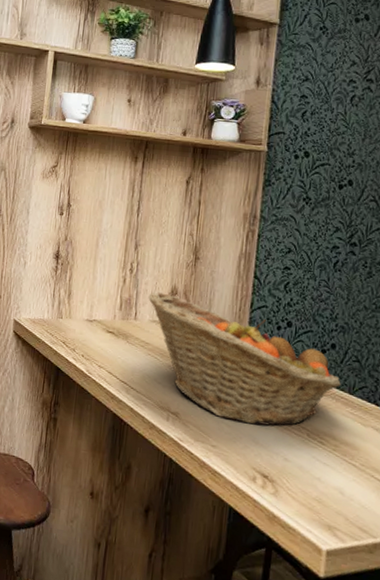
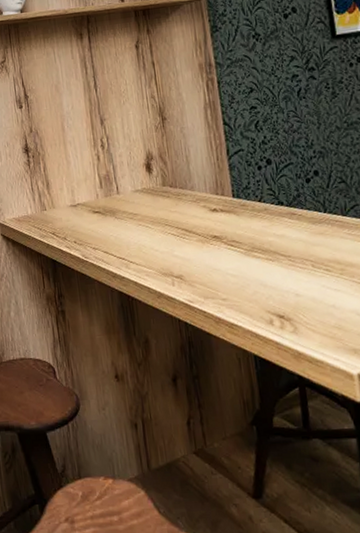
fruit basket: present [148,292,341,426] -> none [125,160,333,270]

